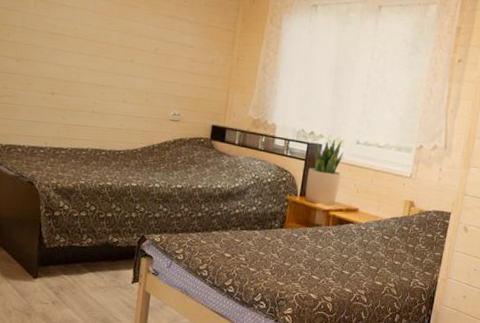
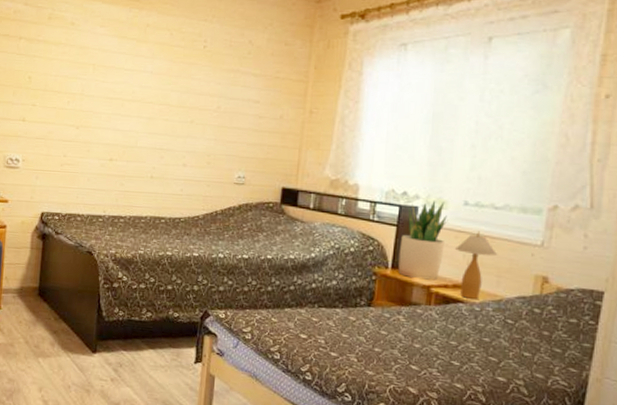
table lamp: none [349,165,380,220] -> present [455,231,498,299]

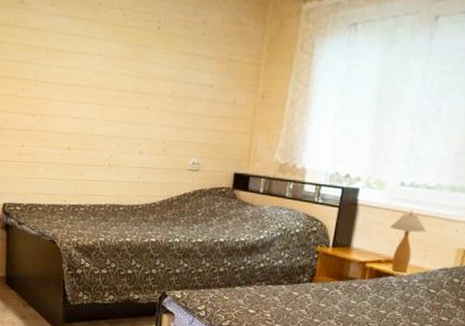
planter: present [398,200,448,280] -> none [338,181,385,257]

